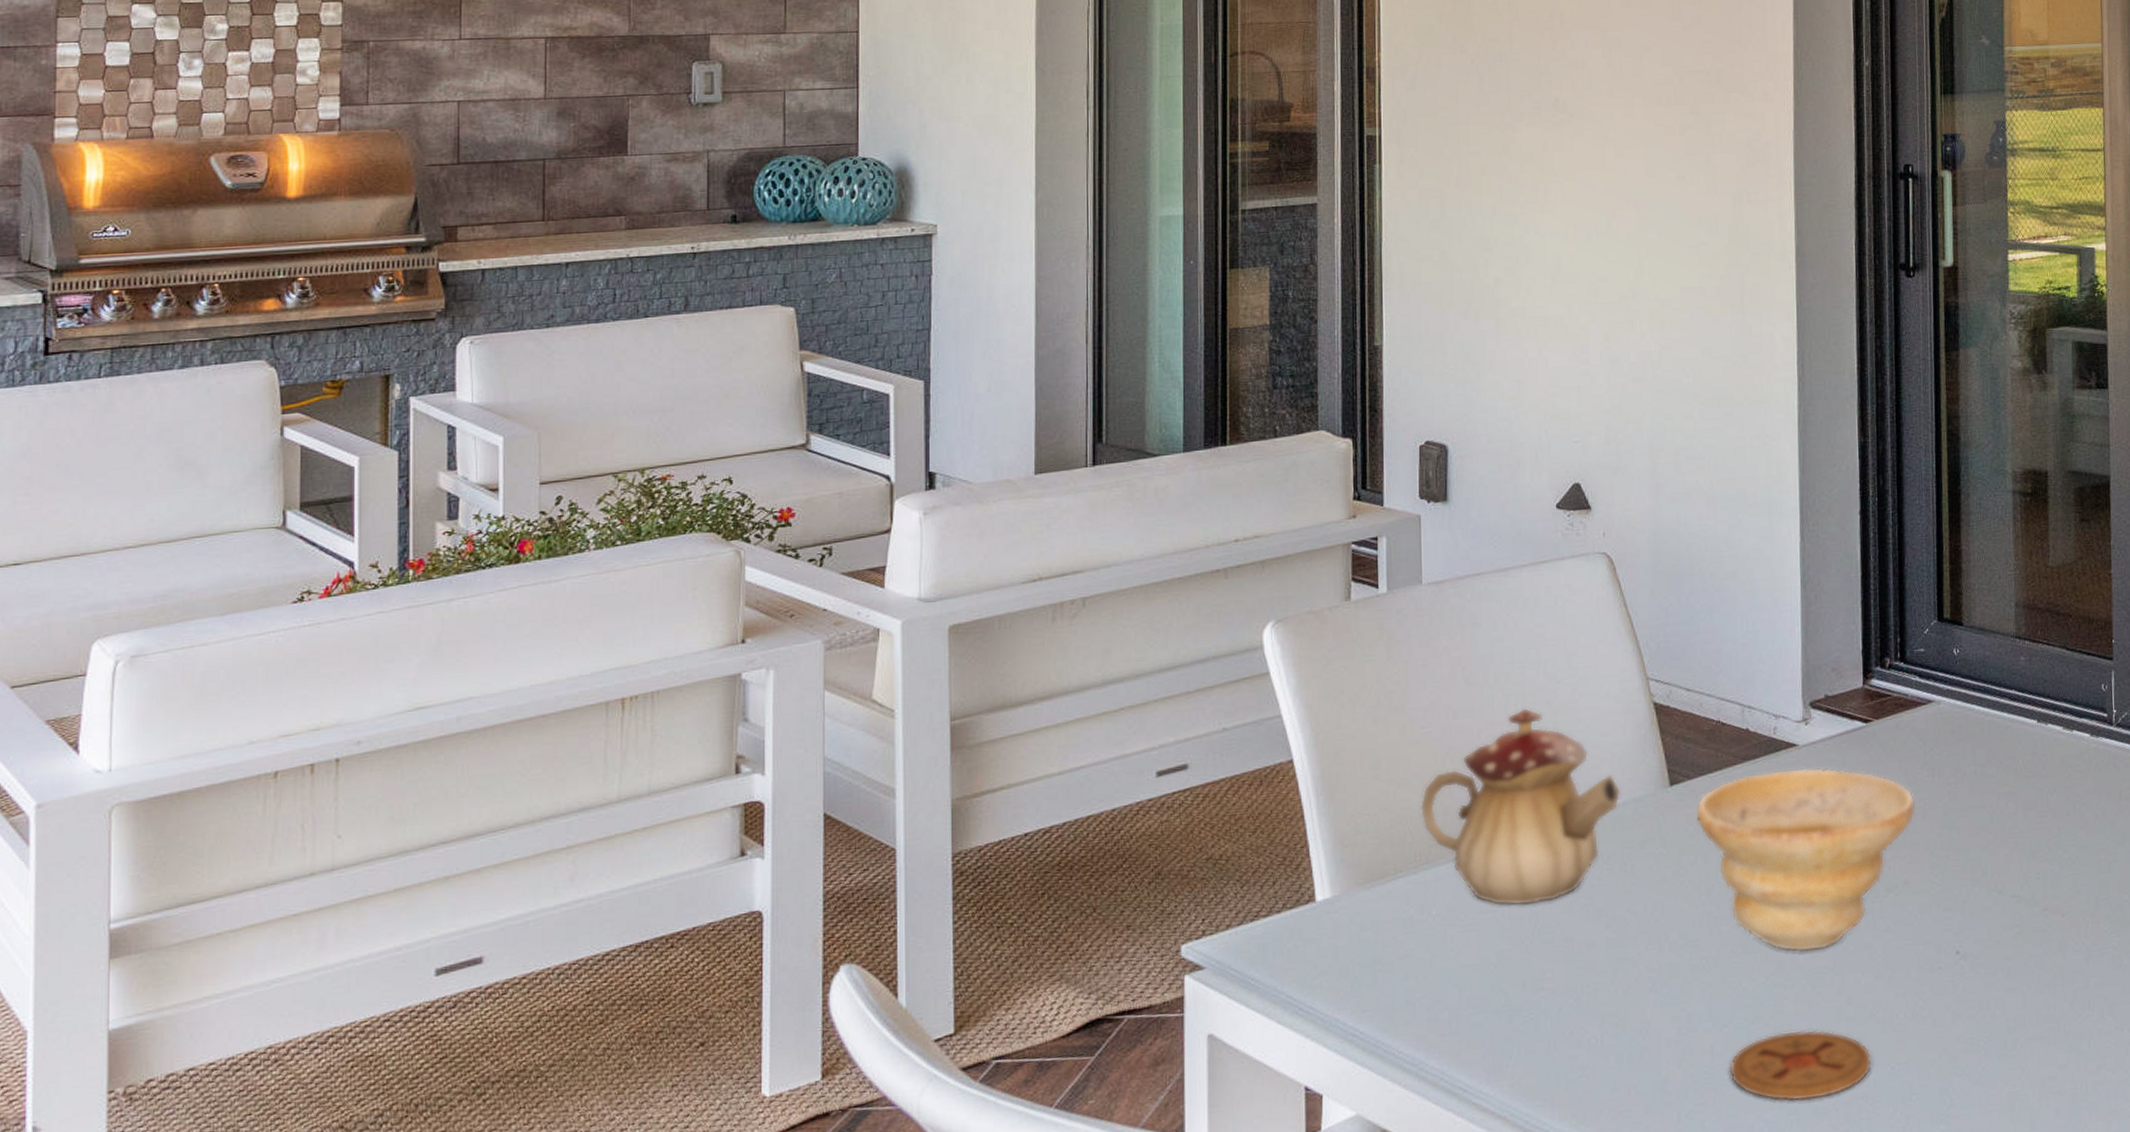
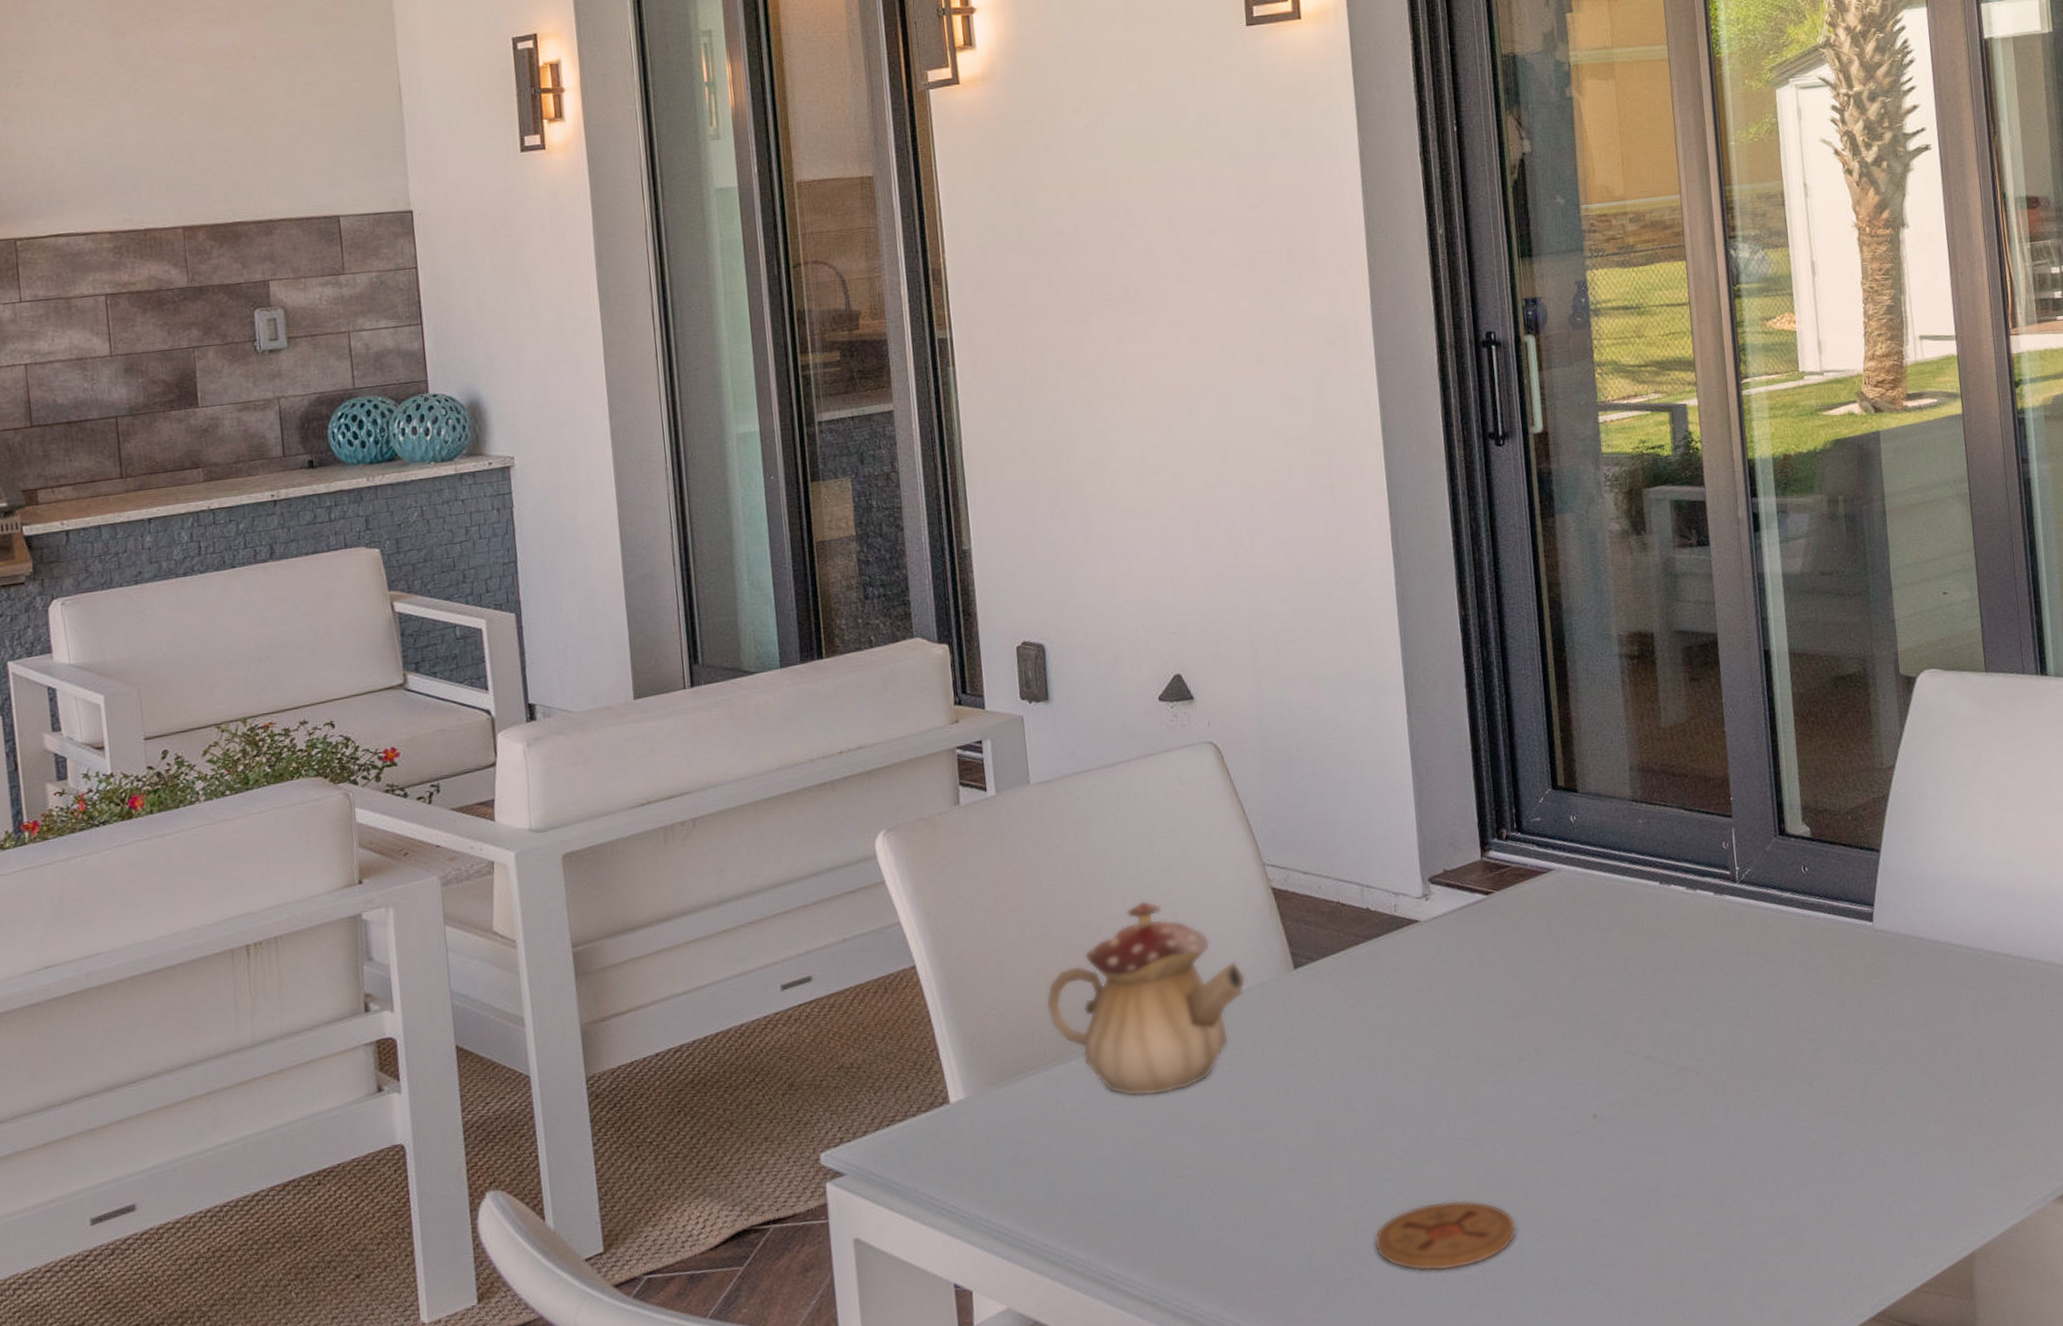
bowl: present [1696,767,1916,952] -> none [1322,942,1543,1125]

